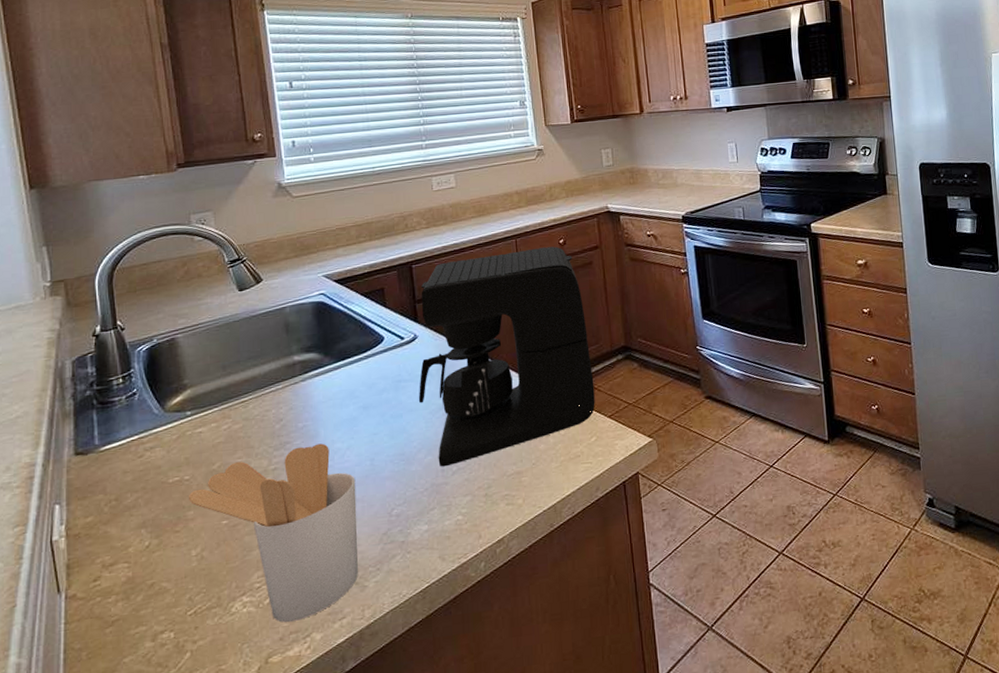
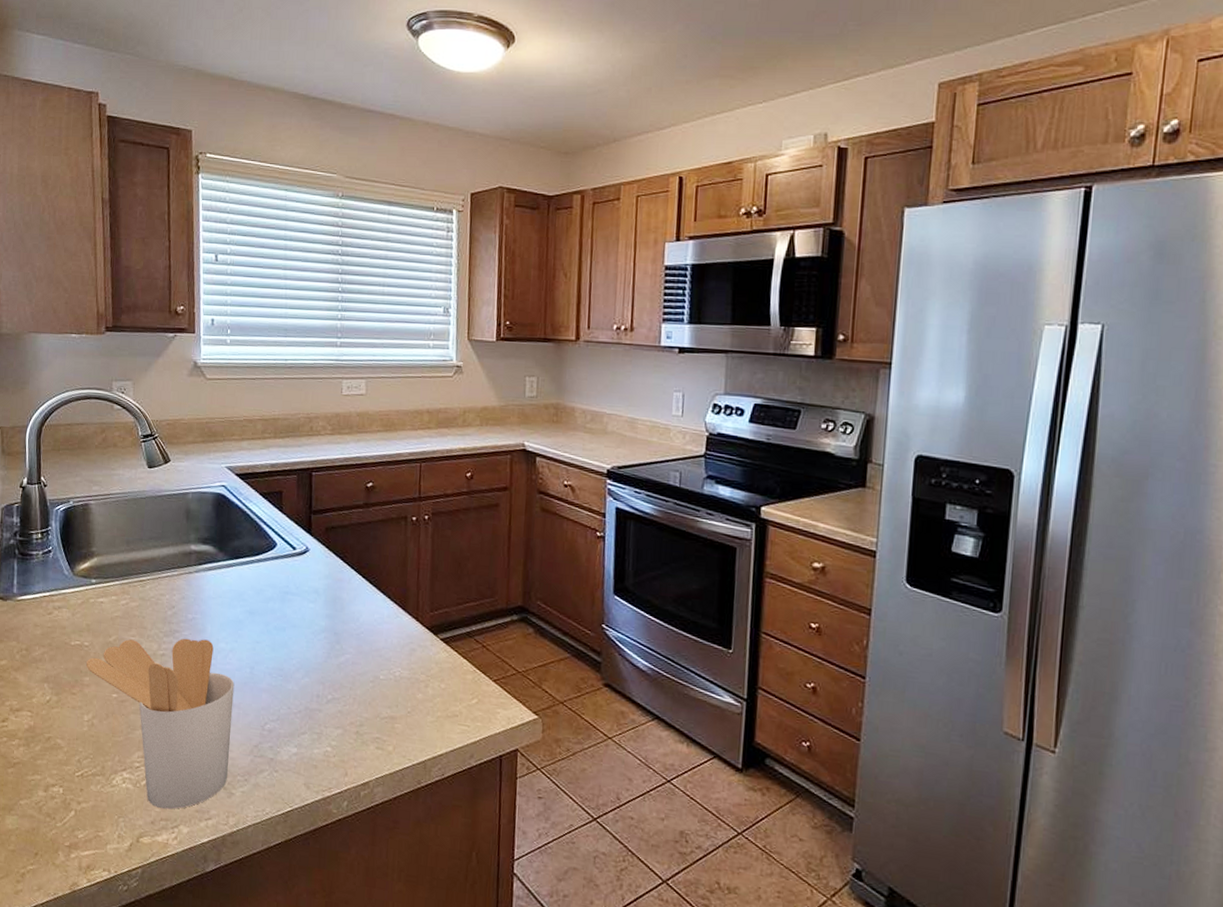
coffee maker: present [418,246,595,467] -> none [302,475,484,693]

